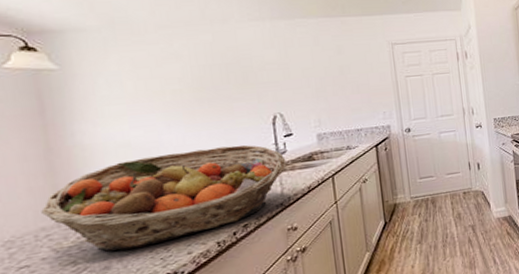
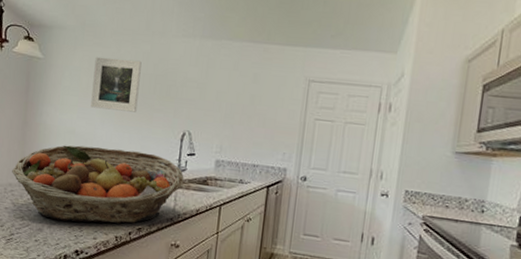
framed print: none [139,52,211,113] -> present [90,56,142,113]

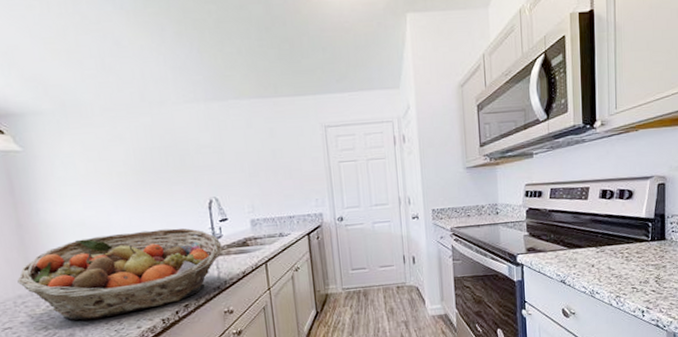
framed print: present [90,56,142,113] -> none [88,135,153,194]

